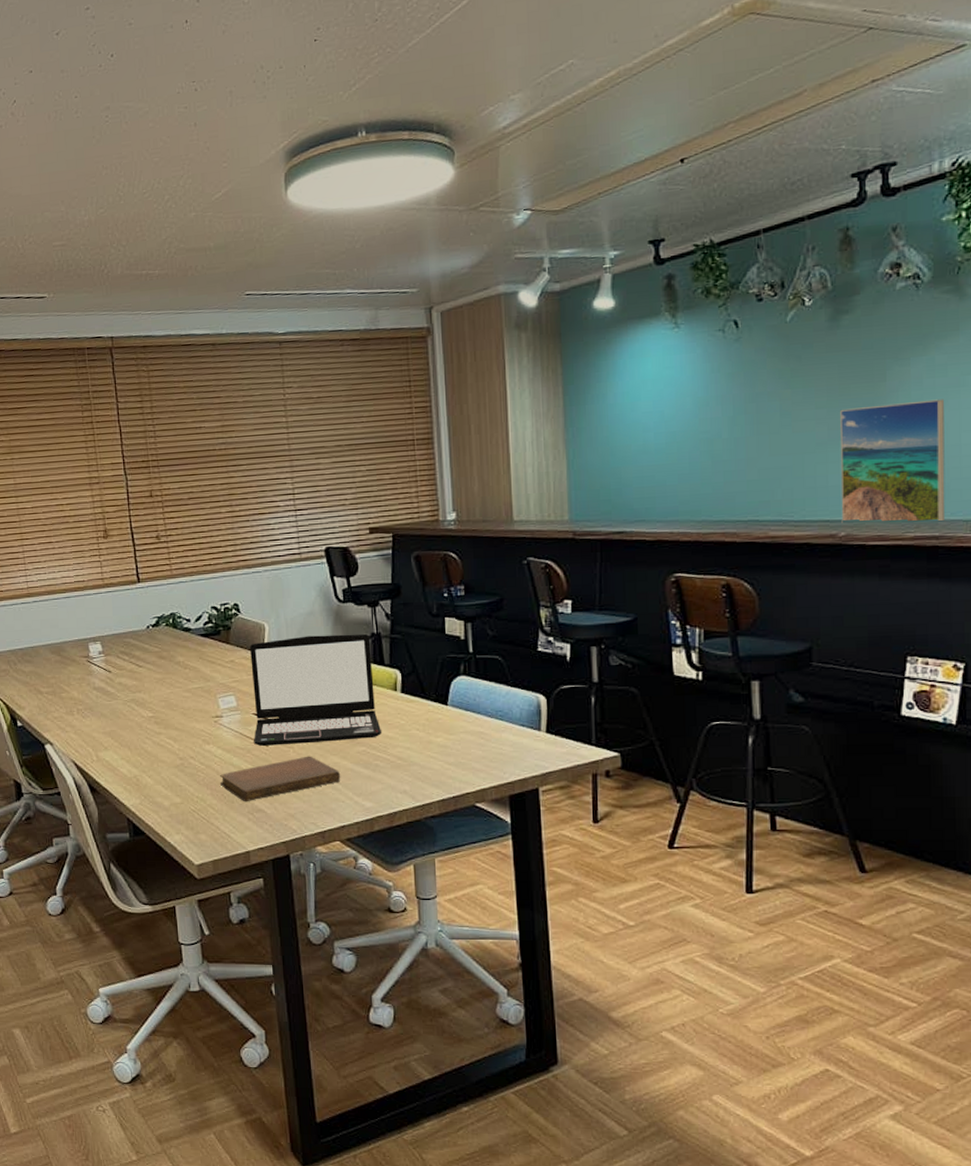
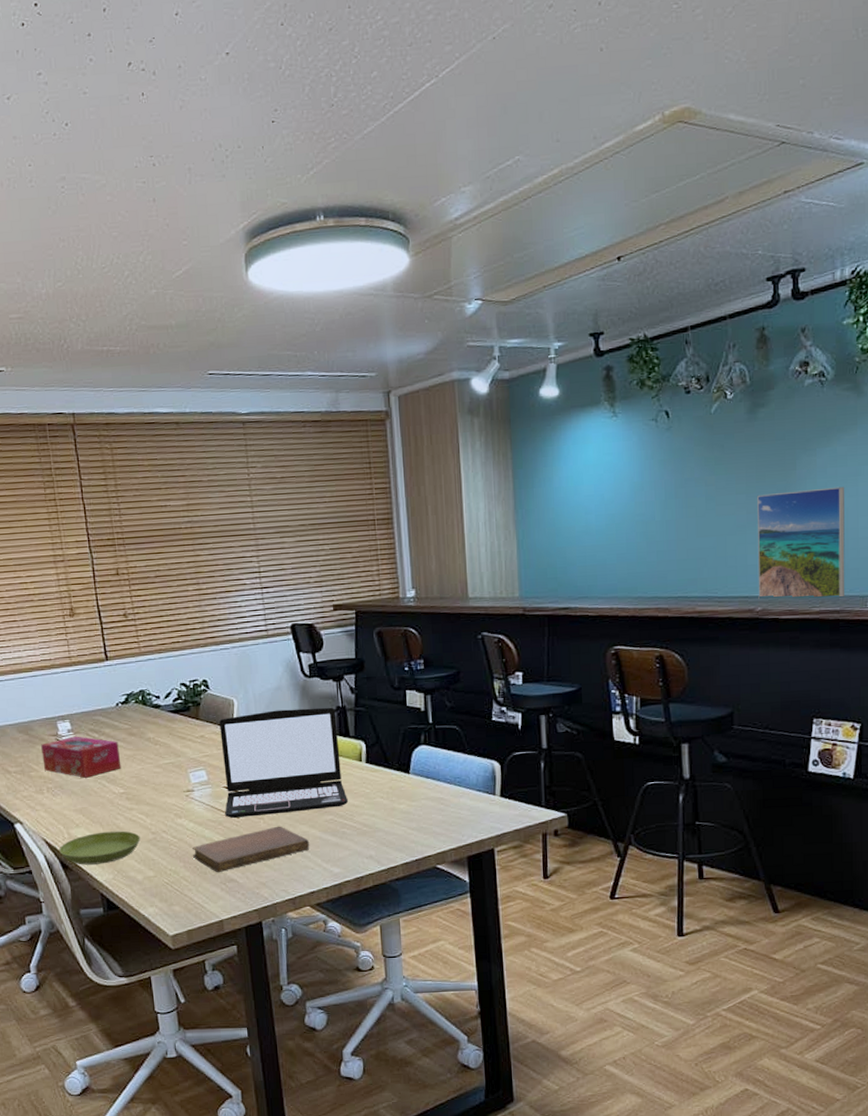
tissue box: none [73,658,151,700] -> present [41,736,122,778]
saucer: none [87,755,168,789] -> present [59,831,141,865]

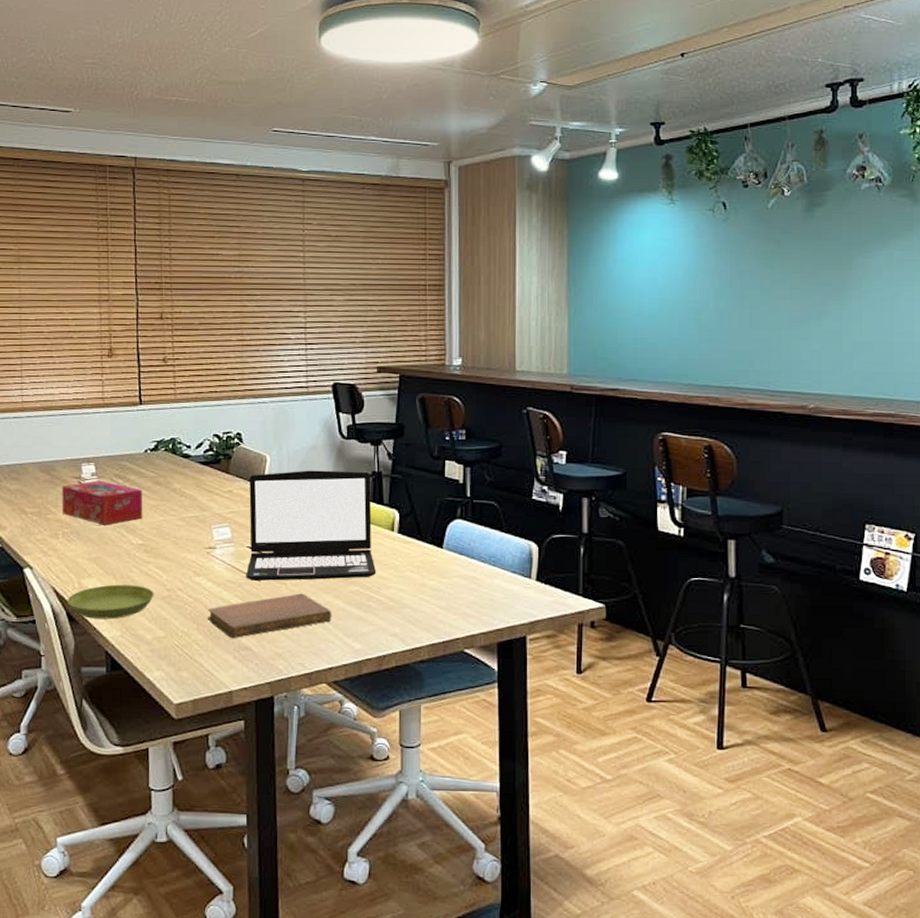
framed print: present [757,486,845,599] -> none [811,290,900,400]

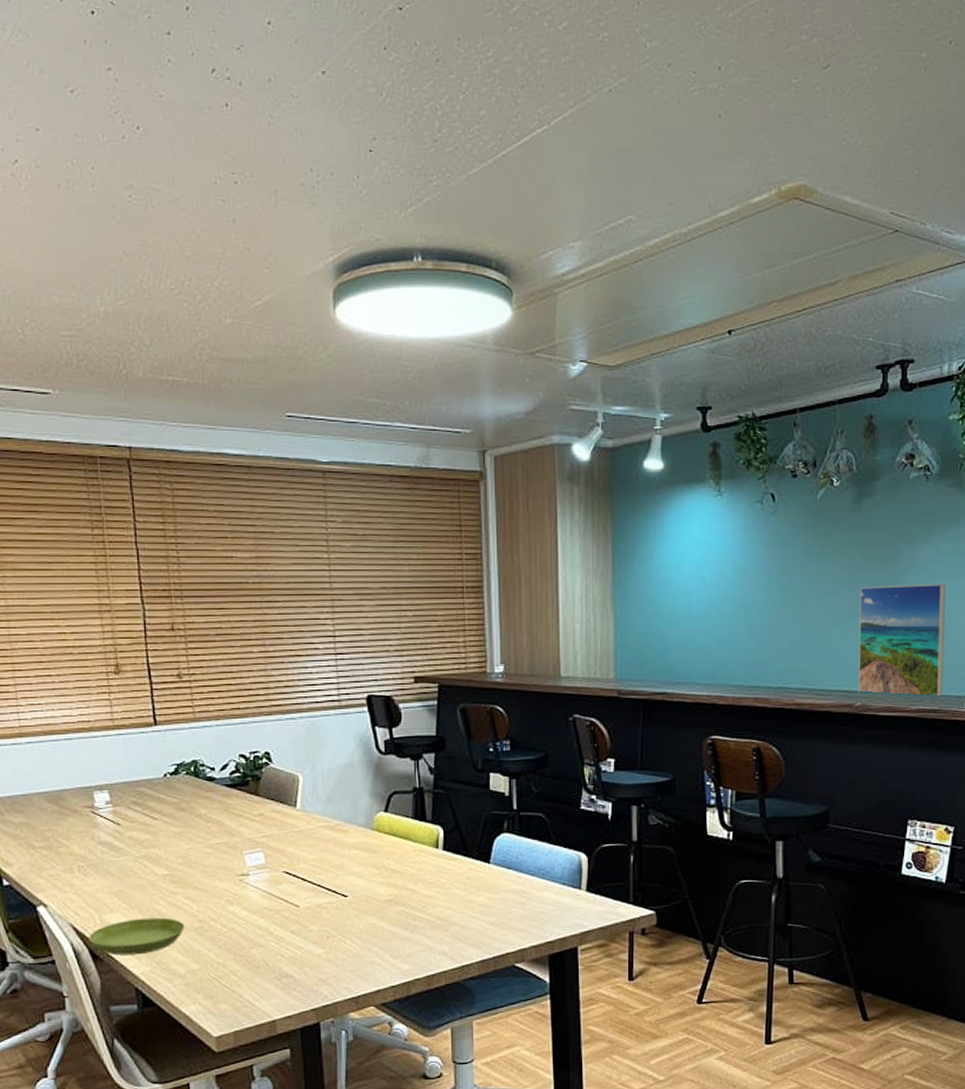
tissue box: present [62,480,143,525] -> none [73,809,167,857]
notebook: present [208,593,332,639] -> none [245,916,377,968]
laptop: present [246,470,377,581] -> none [282,787,422,906]
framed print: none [811,290,900,400] -> present [858,583,945,695]

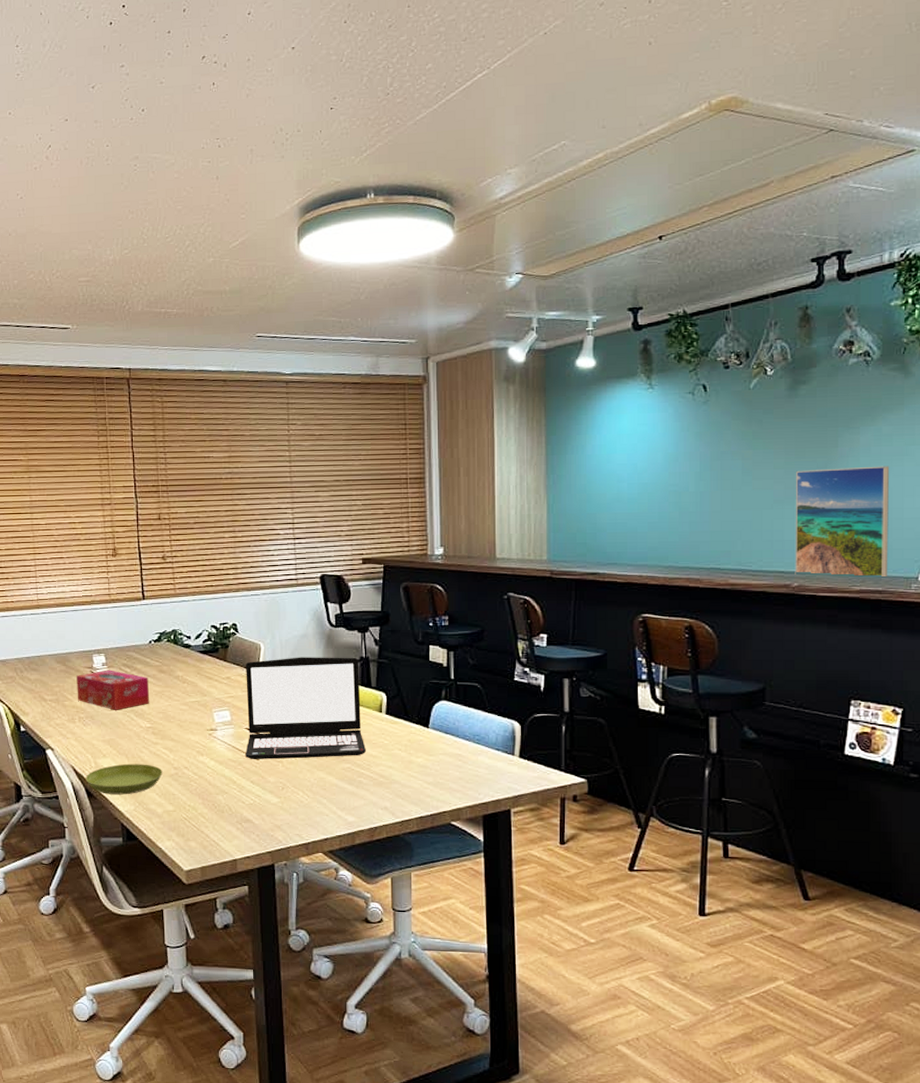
tissue box: none [73,809,167,857] -> present [77,670,150,710]
laptop: none [282,787,422,906] -> present [245,657,367,760]

